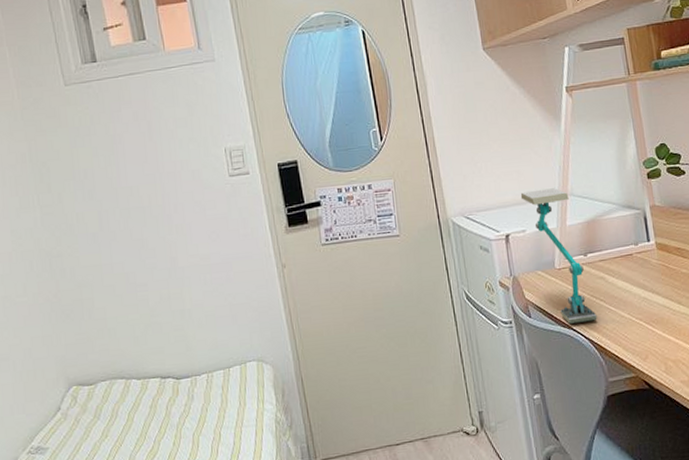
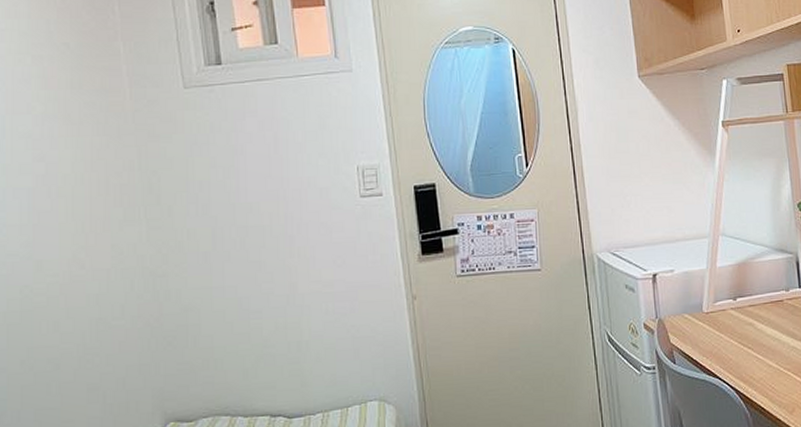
desk lamp: present [520,188,597,324] -> none [670,227,744,372]

